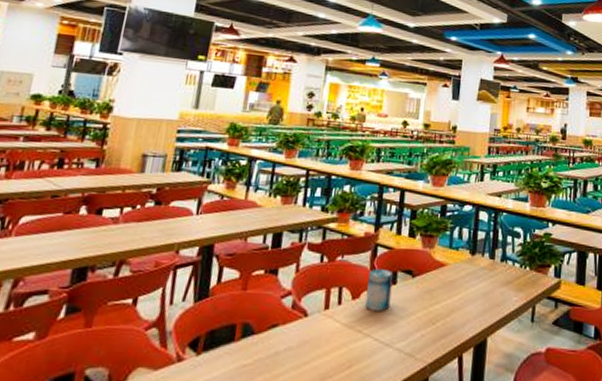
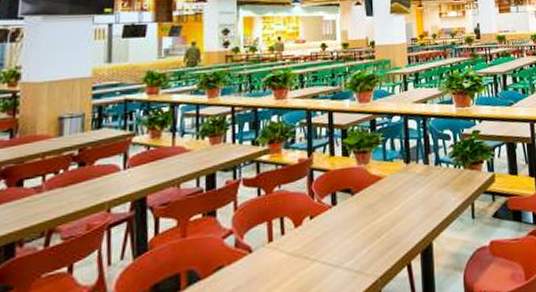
beverage can: present [365,268,394,311] -> none [308,191,334,235]

